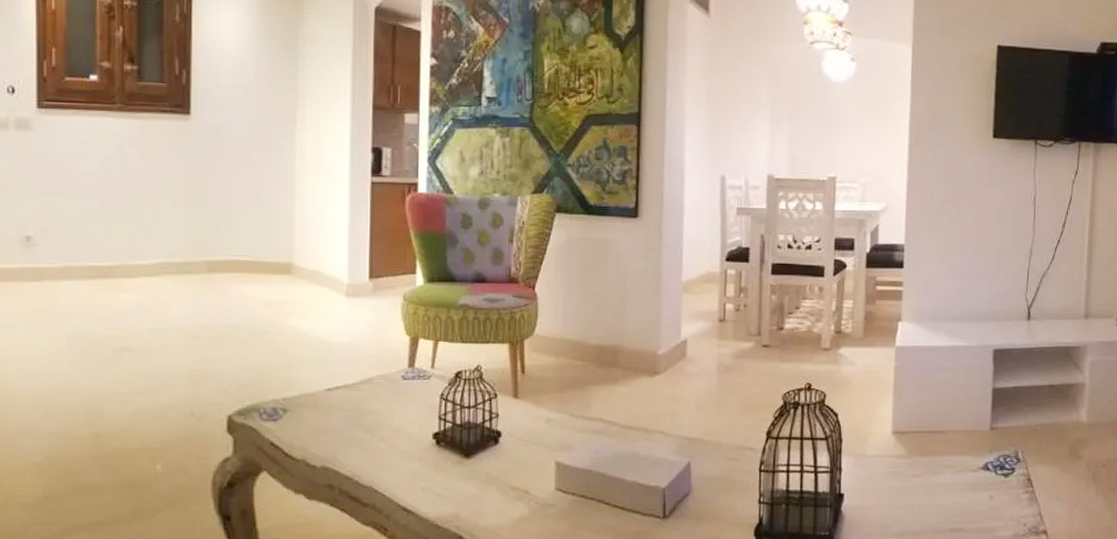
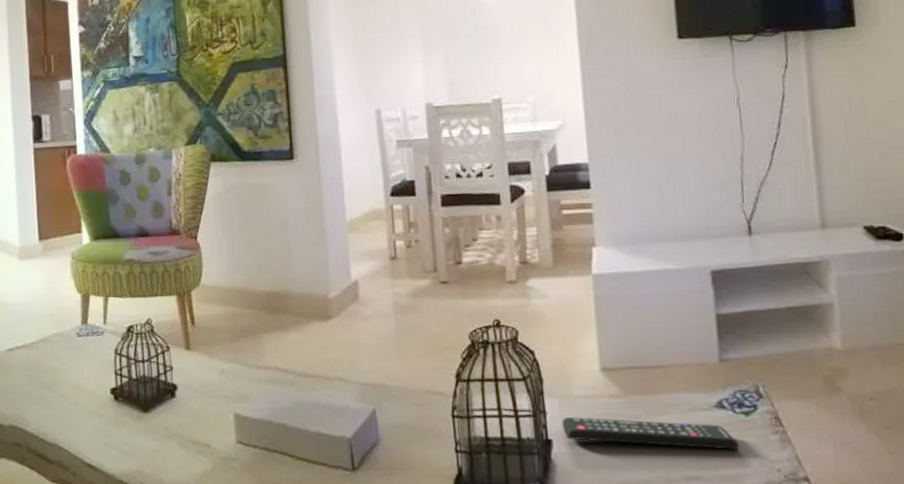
remote control: none [854,474,997,506] -> present [562,417,740,450]

